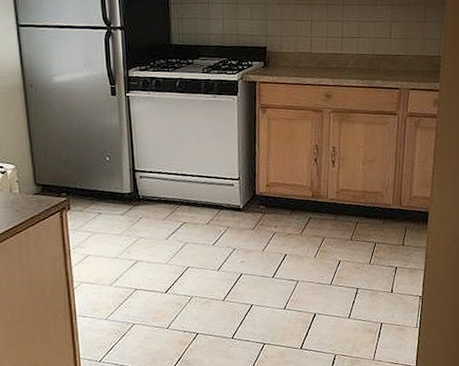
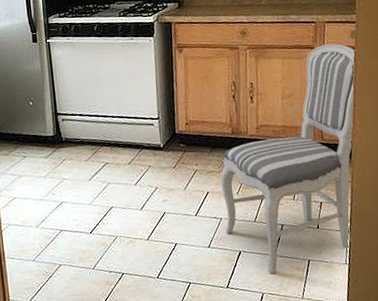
dining chair: none [299,111,437,336] -> present [220,44,355,274]

